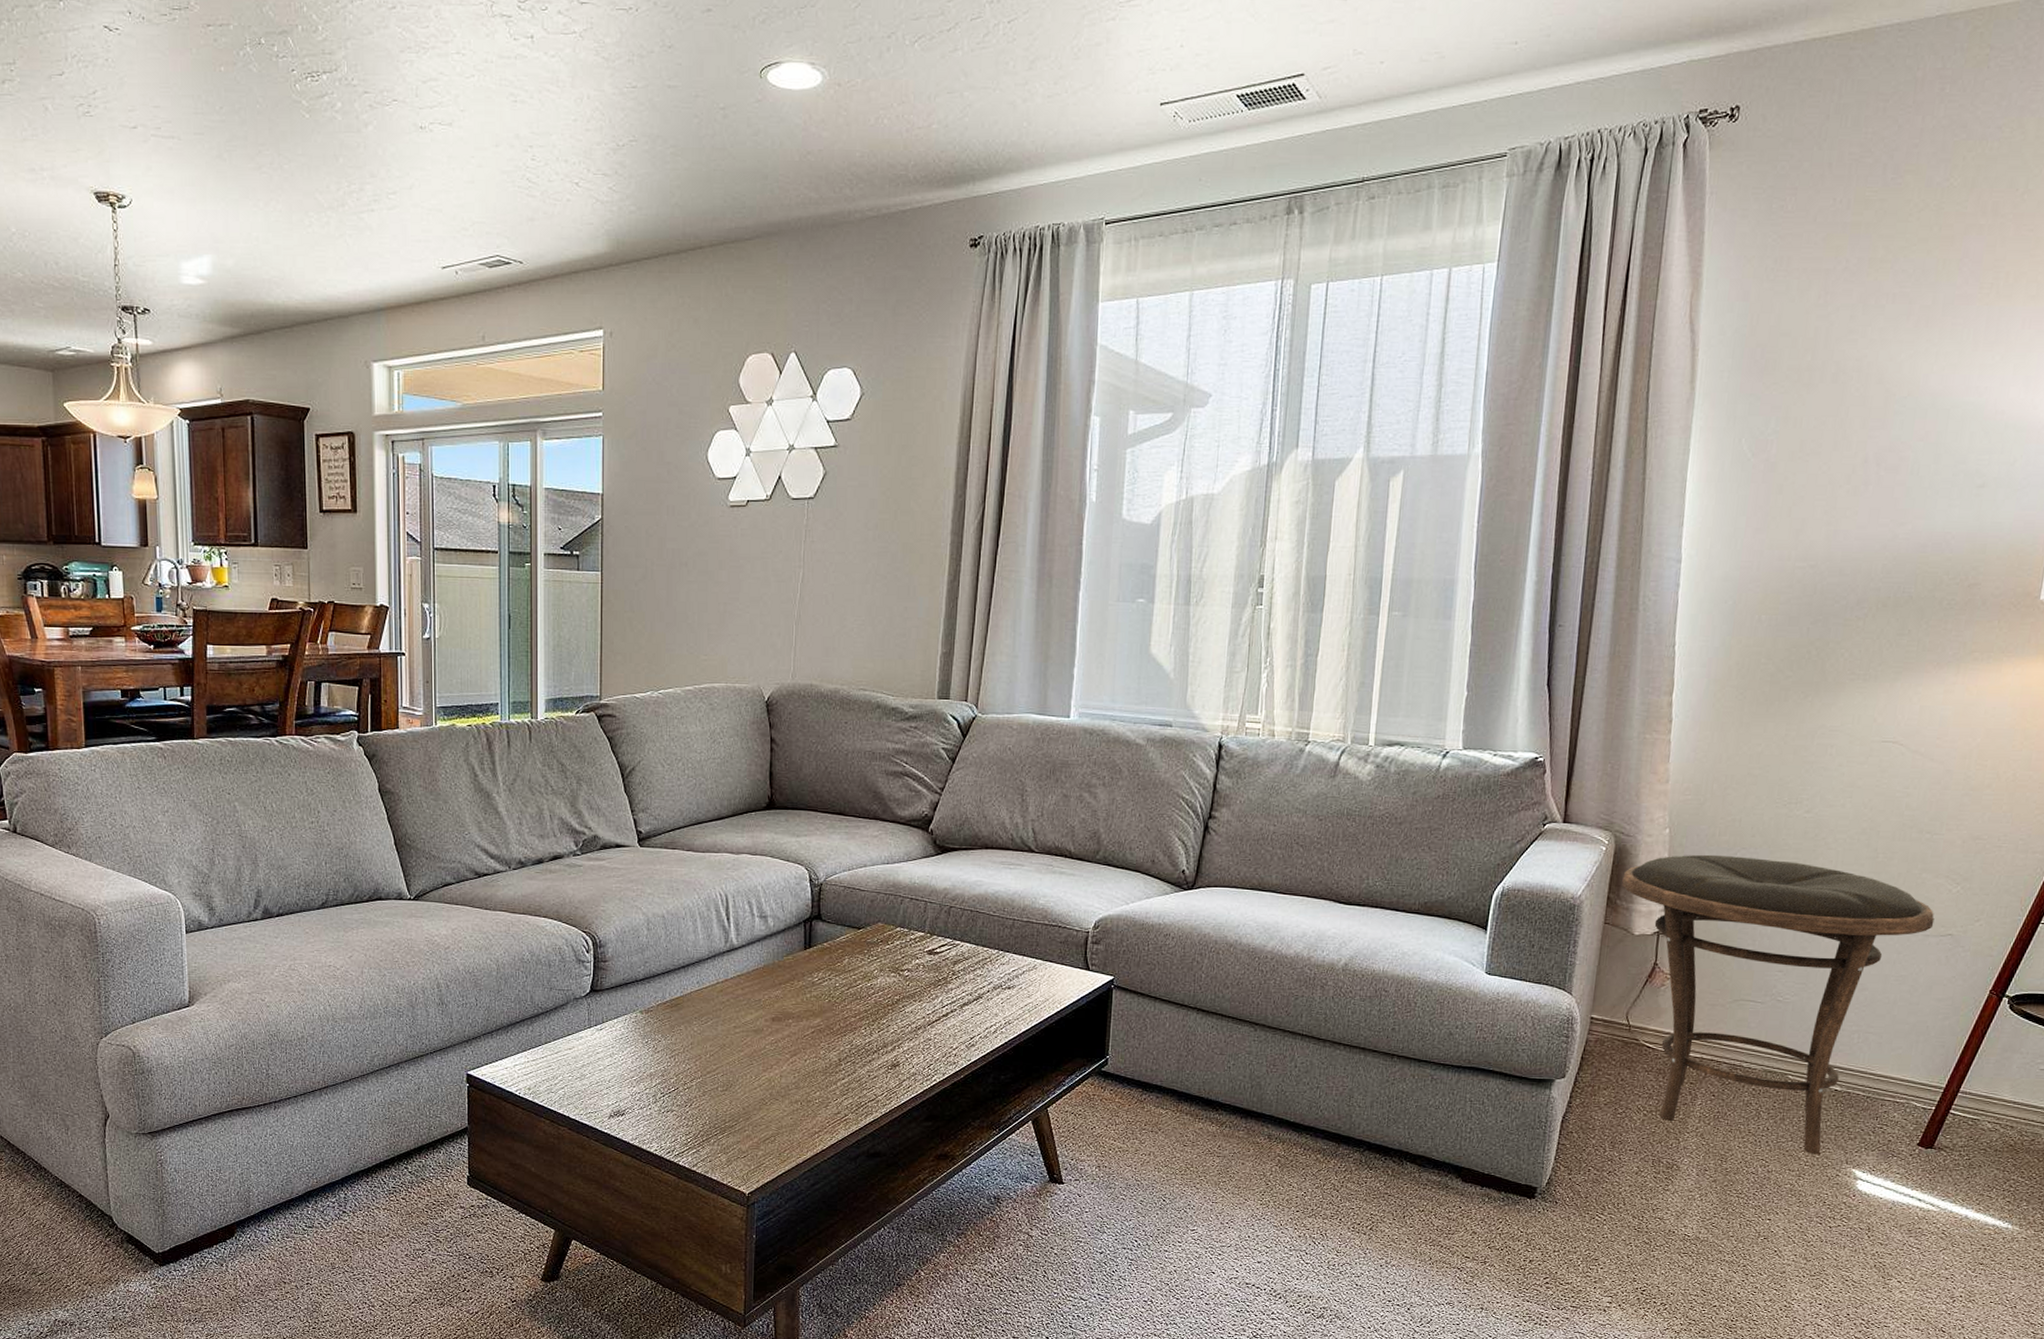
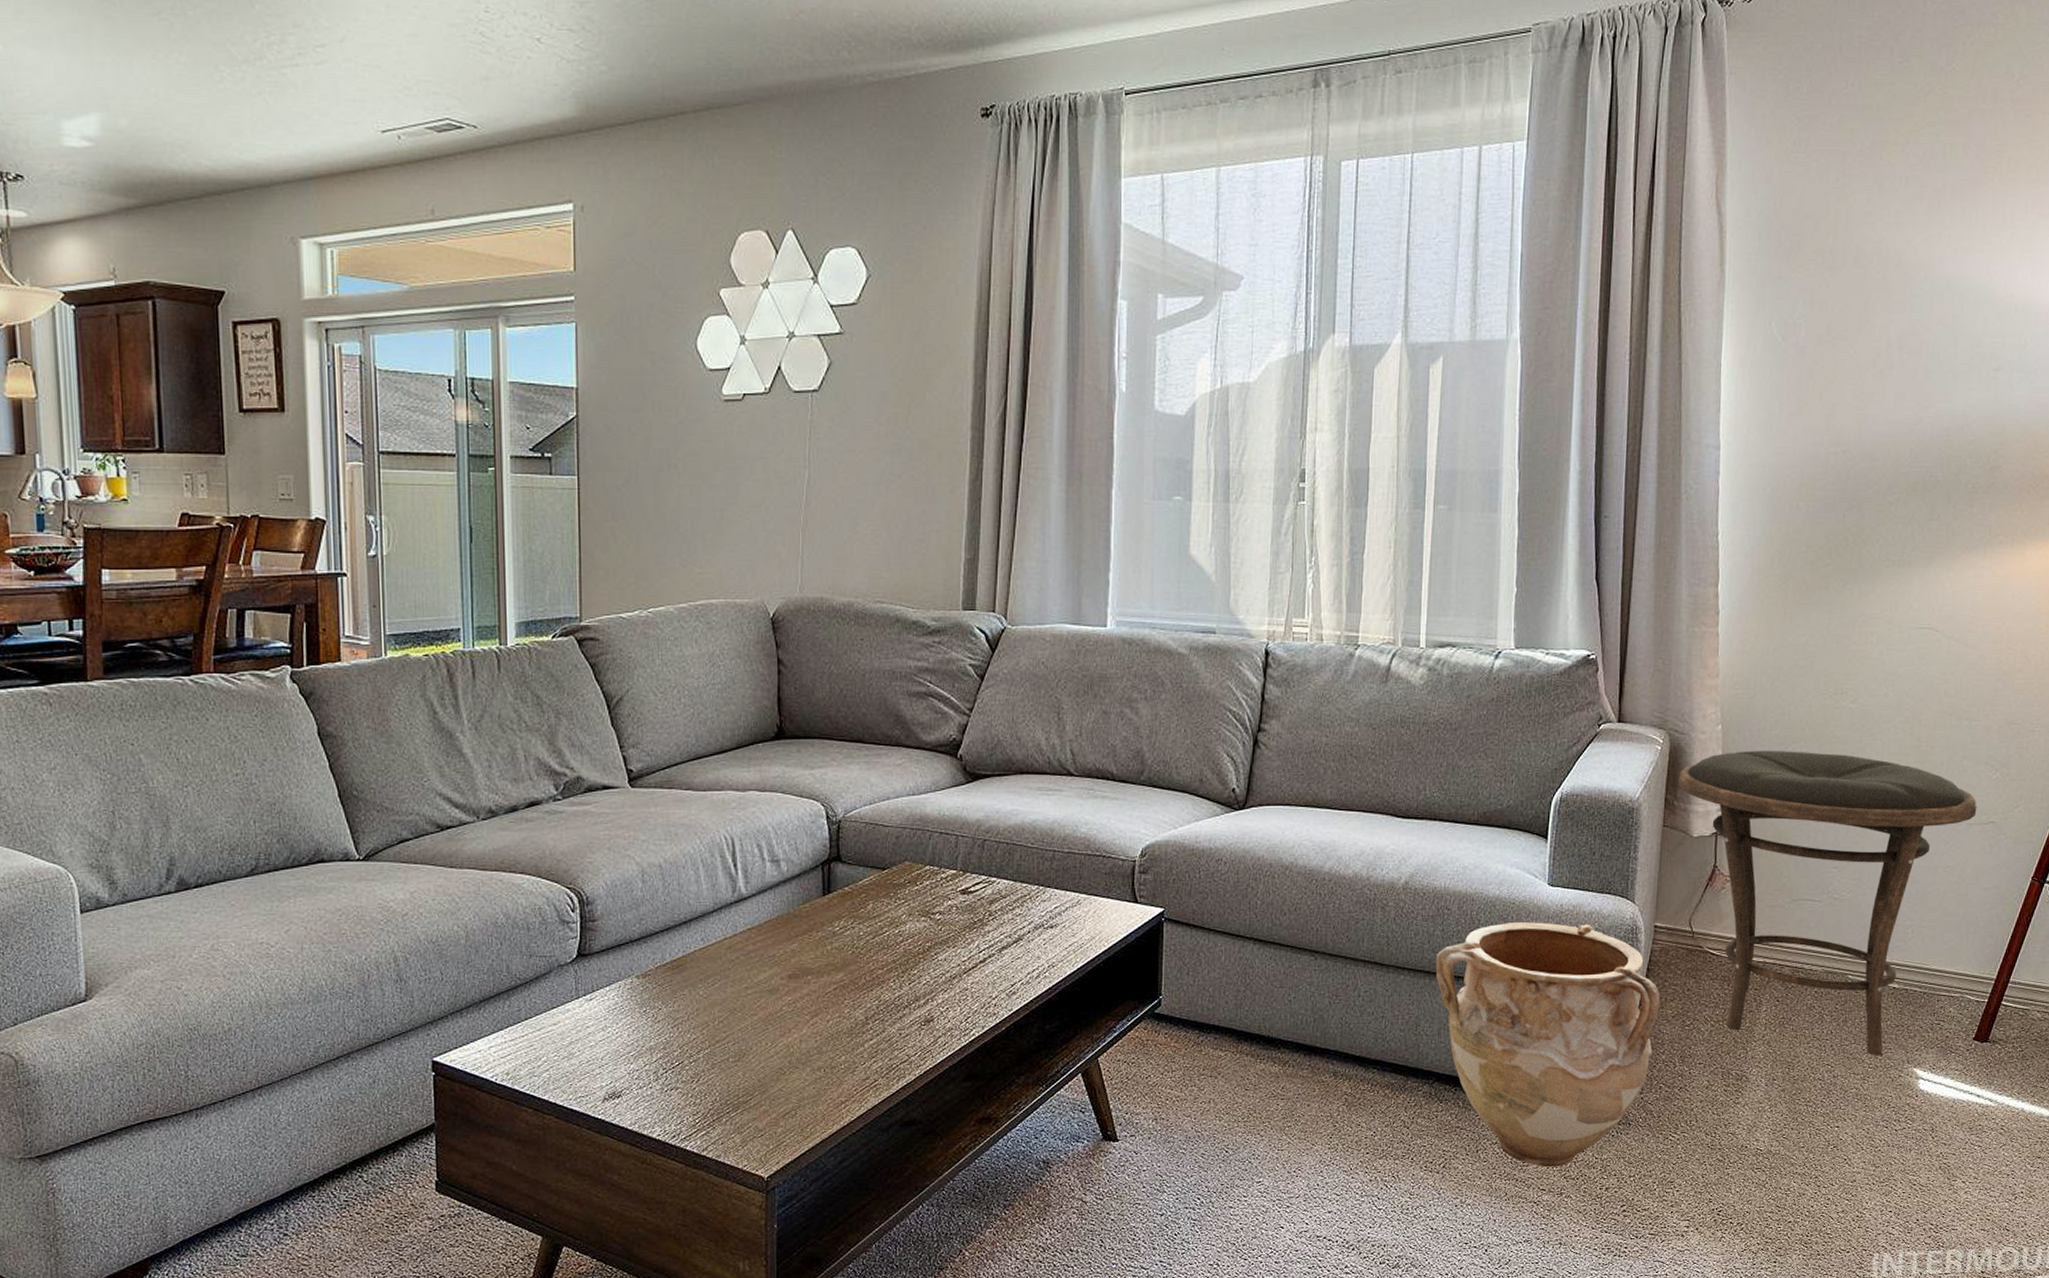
vase: none [1371,1007,1594,1237] -> present [1435,922,1661,1168]

